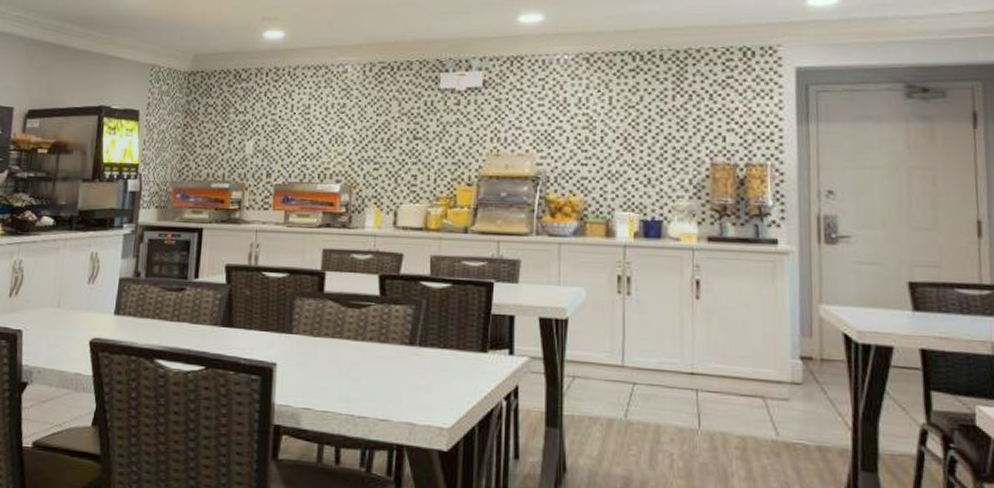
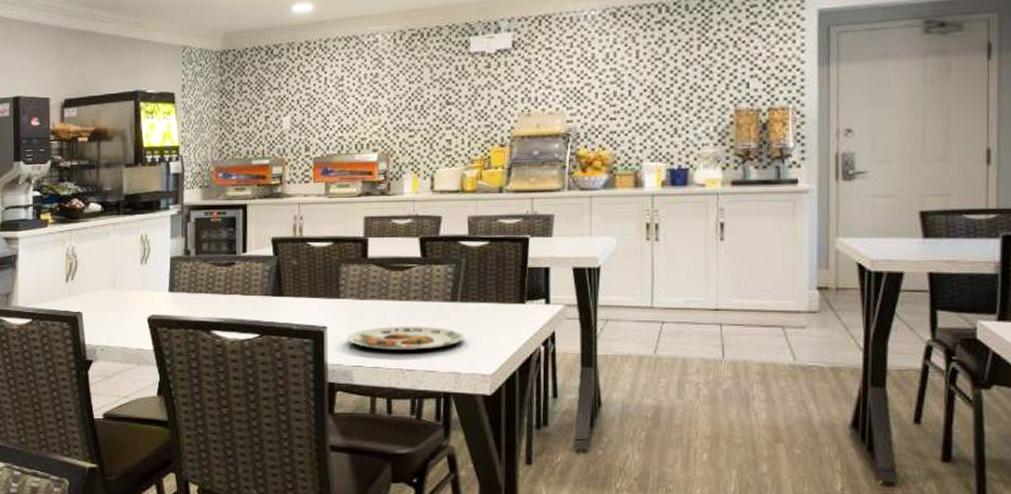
plate: none [296,367,422,396] -> present [346,326,464,350]

